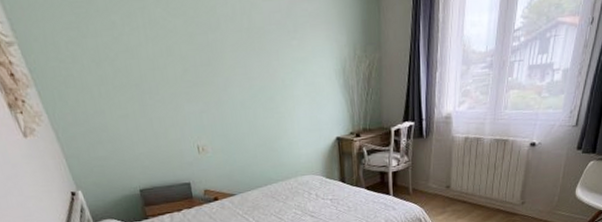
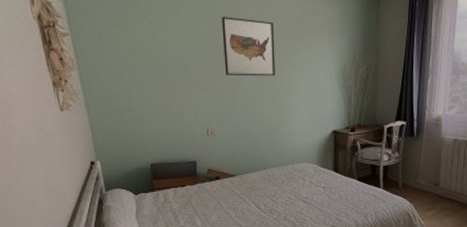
wall art: none [197,10,268,82] -> present [221,17,275,76]

